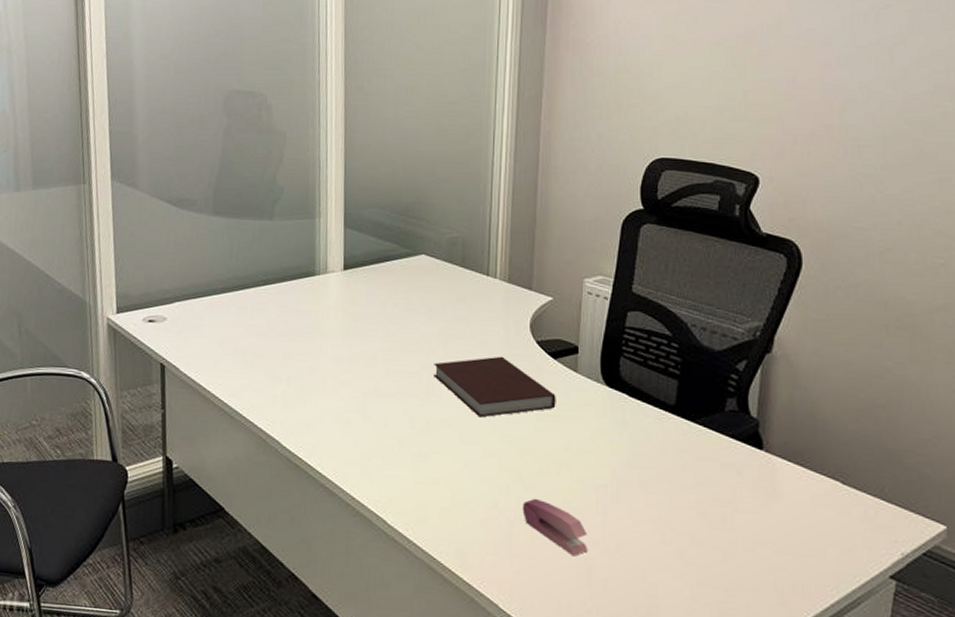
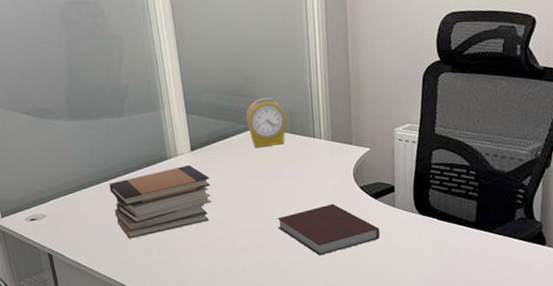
book stack: none [244,284,361,361] -> present [109,164,211,239]
alarm clock: none [411,222,459,278] -> present [246,97,287,147]

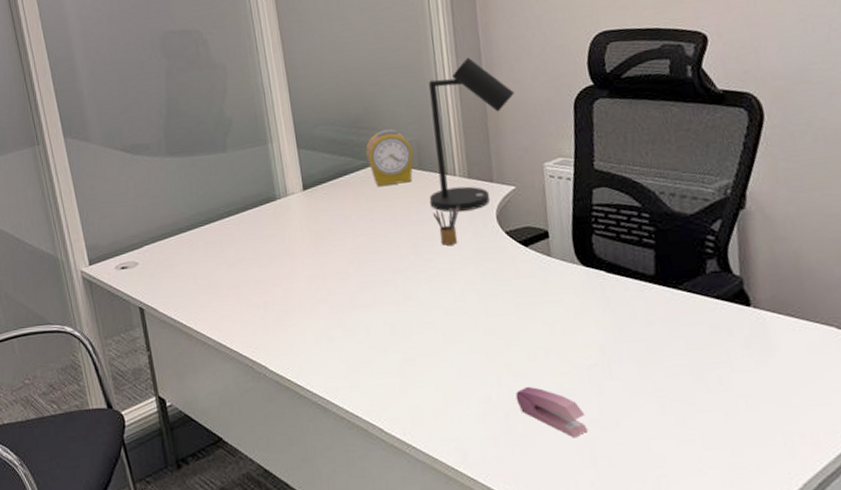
book stack: present [109,164,211,239] -> none [209,205,328,292]
notebook: present [277,203,380,256] -> none [406,251,535,315]
desk lamp: none [298,33,375,170] -> present [428,57,515,212]
pencil box: none [300,164,323,198] -> present [432,205,460,246]

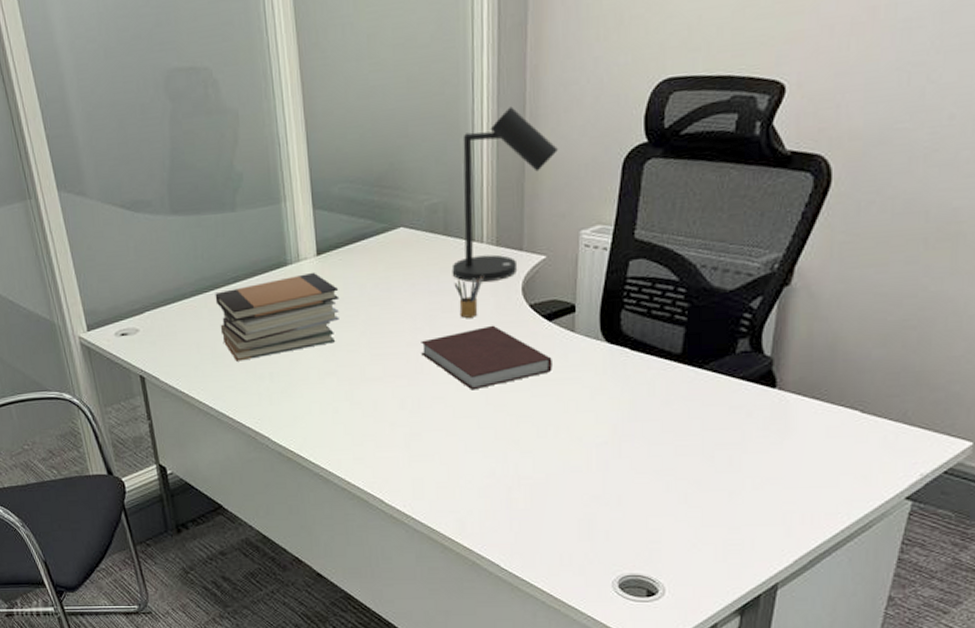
book stack: none [209,205,328,292] -> present [215,272,340,362]
alarm clock: present [366,129,414,186] -> none [387,189,440,252]
notebook: none [406,251,535,315] -> present [421,325,552,390]
stapler: present [515,386,588,438] -> none [520,462,589,513]

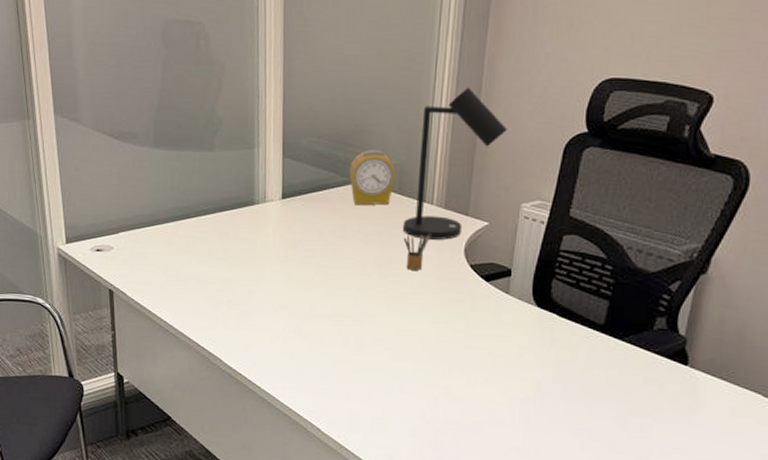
book stack: present [215,272,340,362] -> none [186,213,299,287]
alarm clock: none [387,189,440,252] -> present [349,150,397,205]
notebook: present [421,325,552,390] -> none [368,279,487,337]

